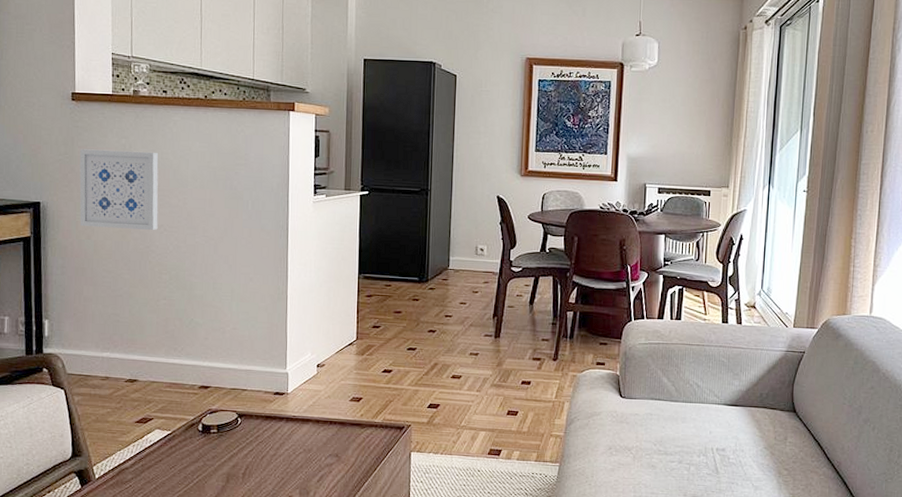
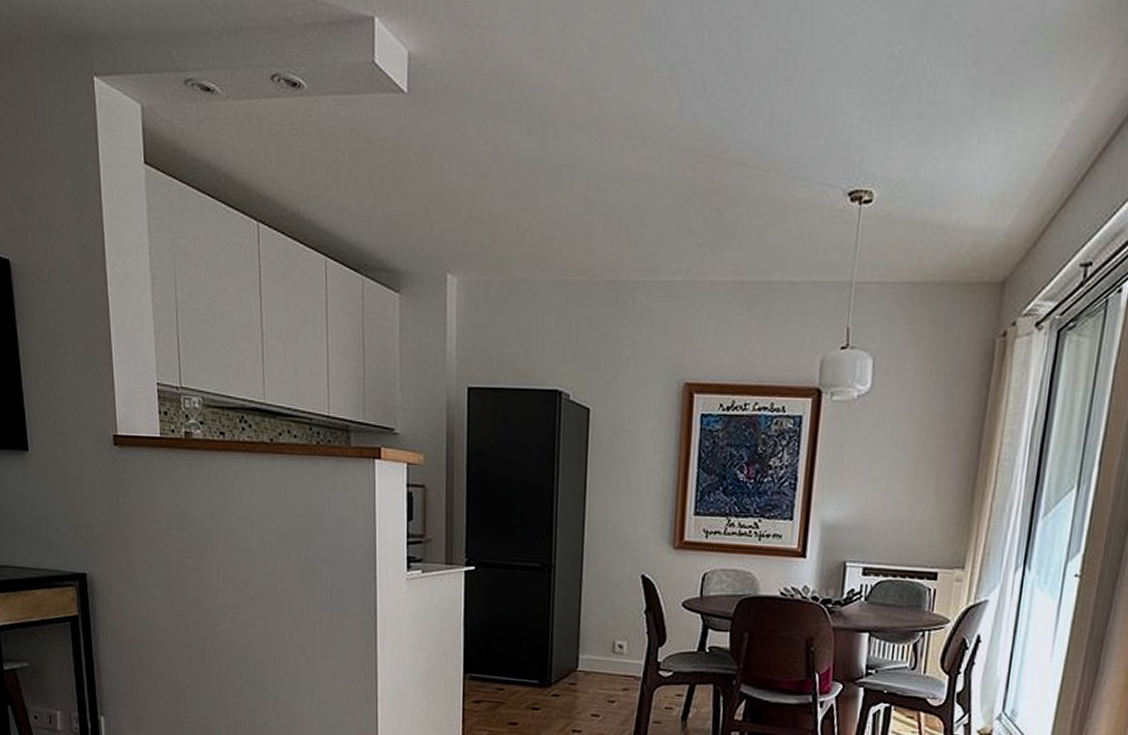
wall art: present [79,149,159,230] -> none [126,507,222,611]

